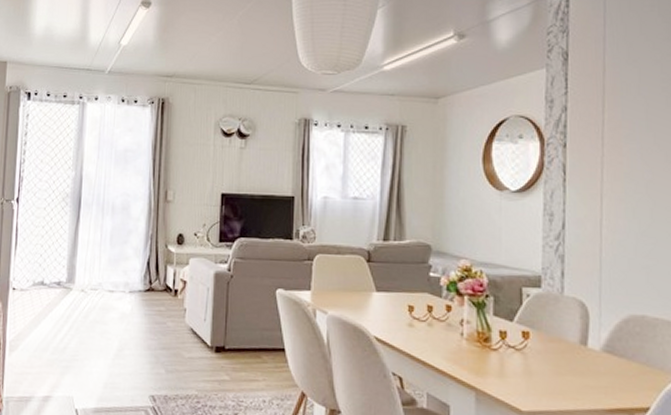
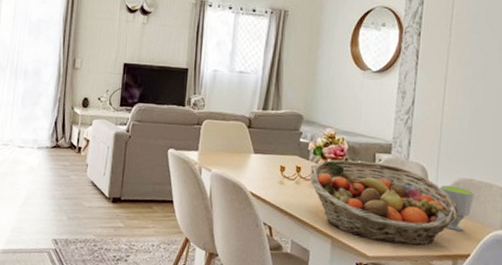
fruit basket: none [444,296,632,398] -> present [309,159,459,246]
cup: none [605,324,649,379] -> present [440,185,474,231]

